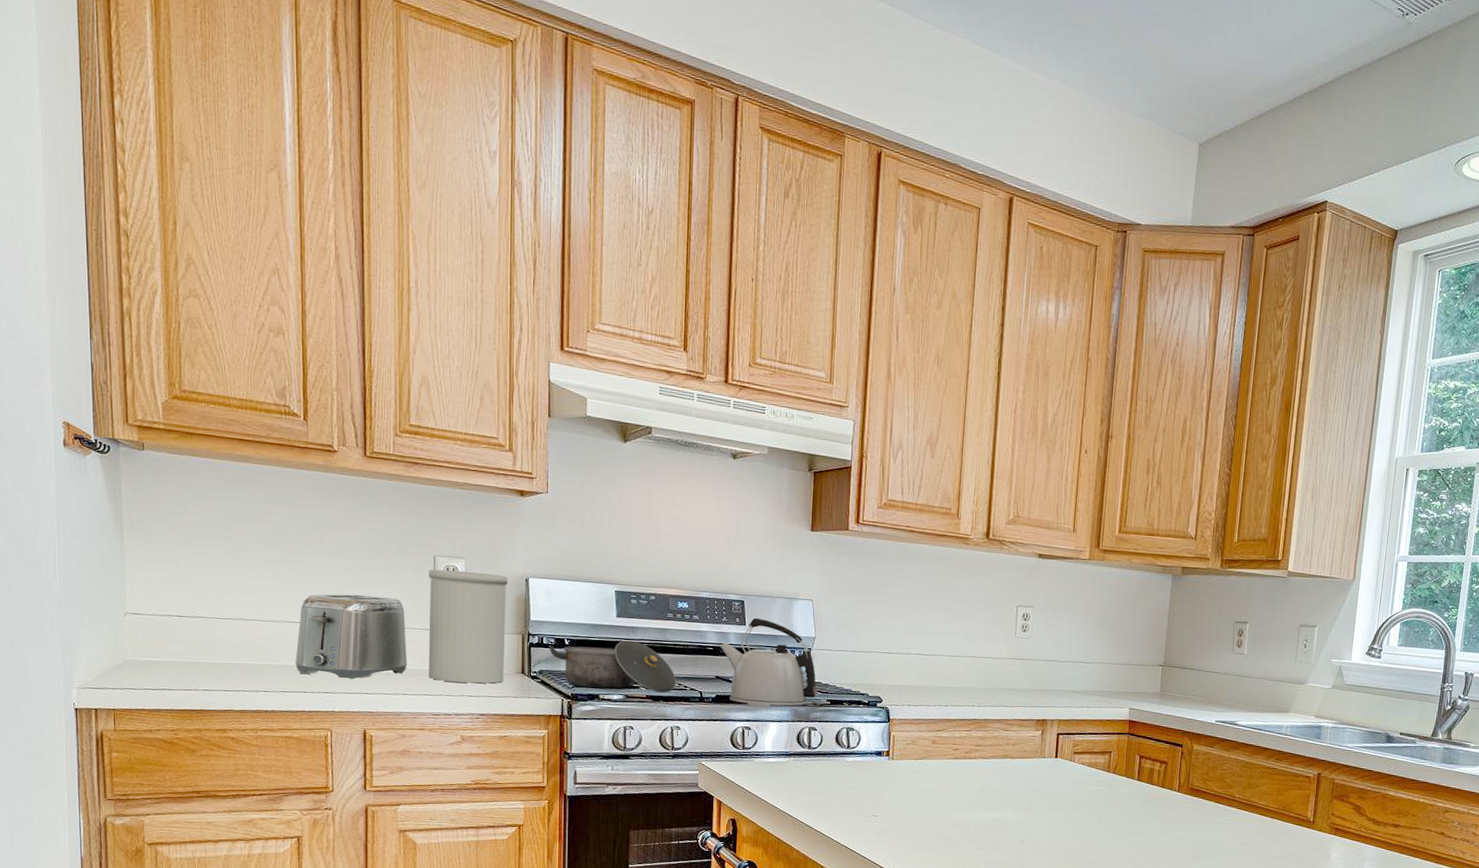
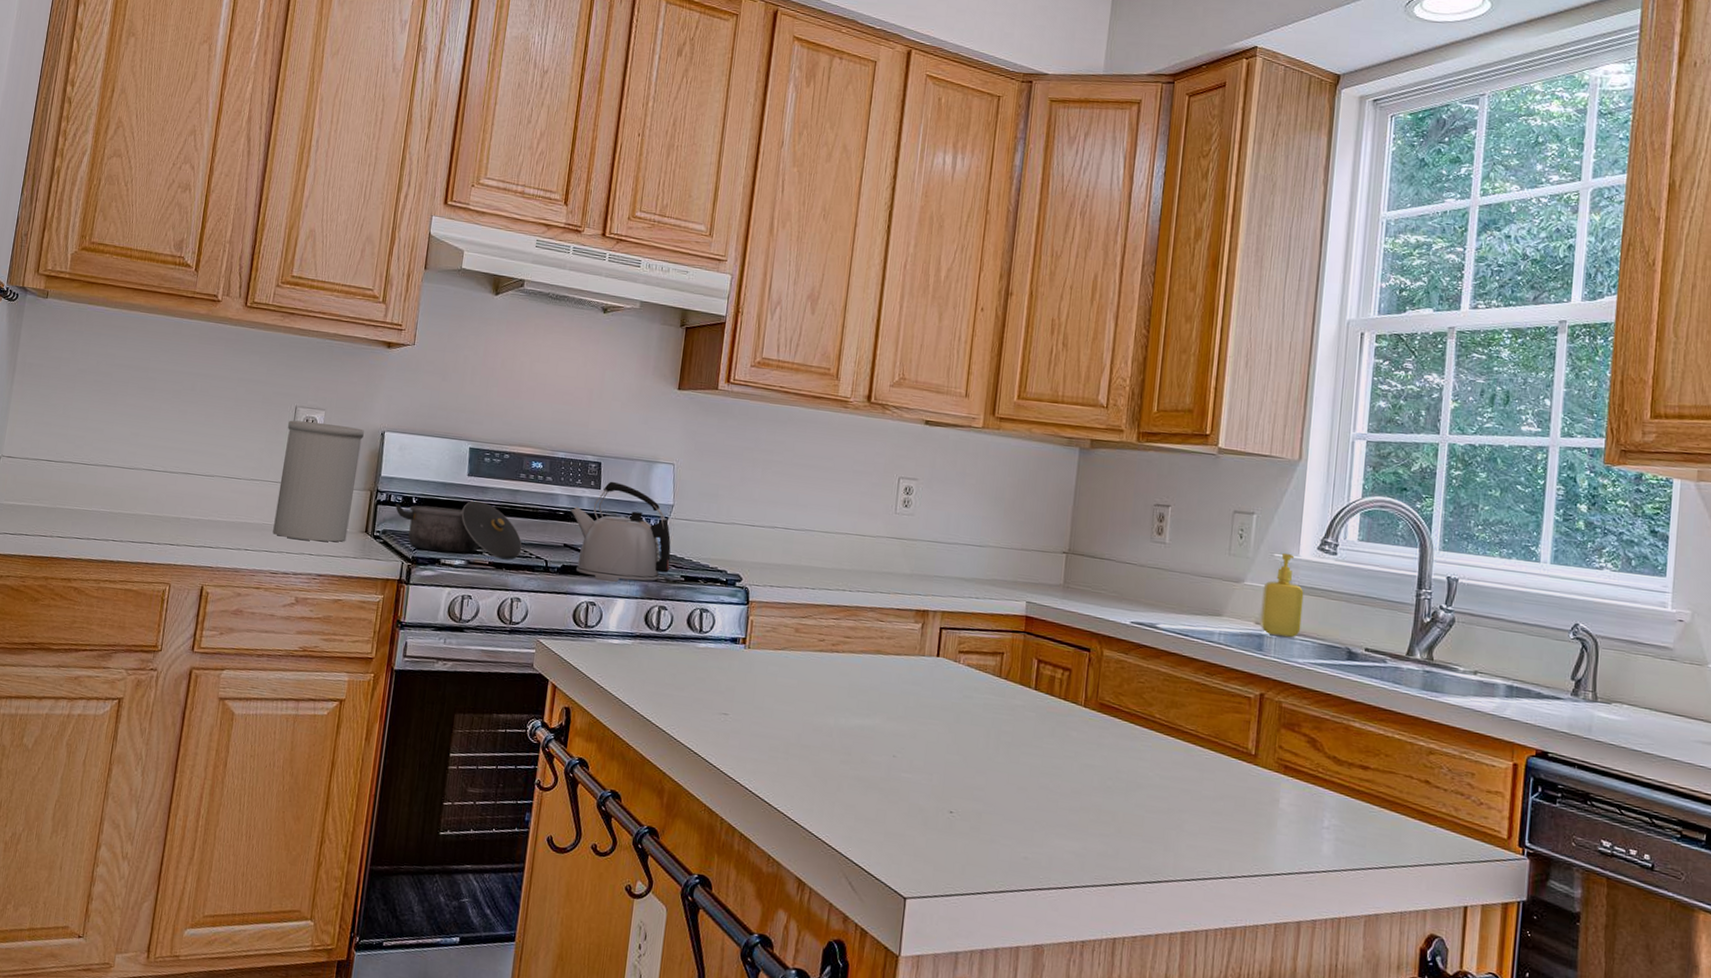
toaster: present [295,594,407,680] -> none [147,442,260,532]
soap dispenser: none [1319,658,1354,728] -> present [1260,552,1304,638]

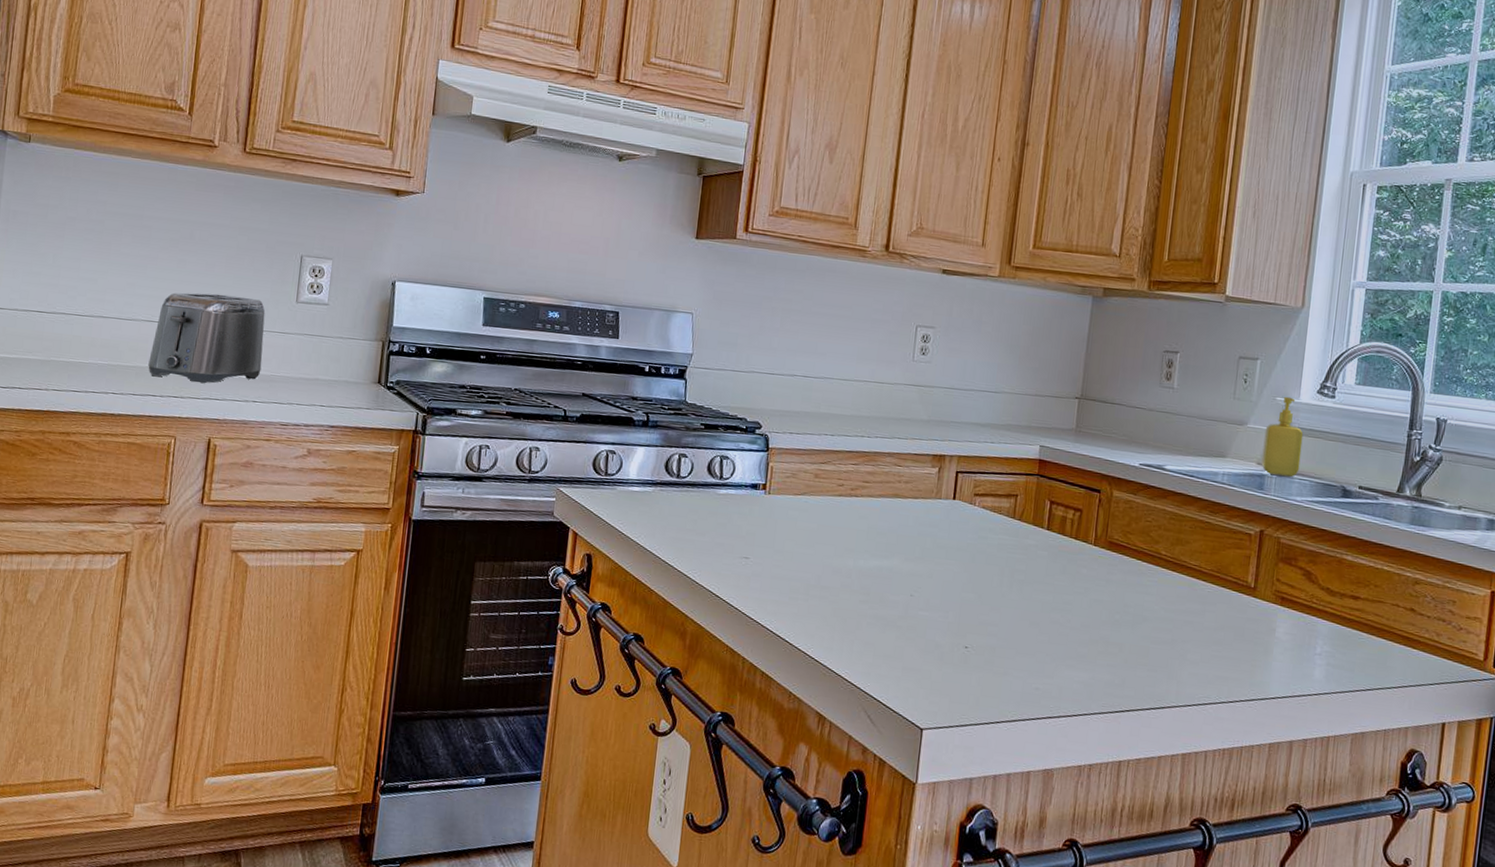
toaster: none [147,442,260,532] -> present [148,292,266,384]
canister: present [273,420,364,542] -> none [281,269,374,393]
cooking pot: present [395,500,522,561] -> none [408,350,540,410]
kettle: present [570,481,671,583] -> none [588,330,691,432]

